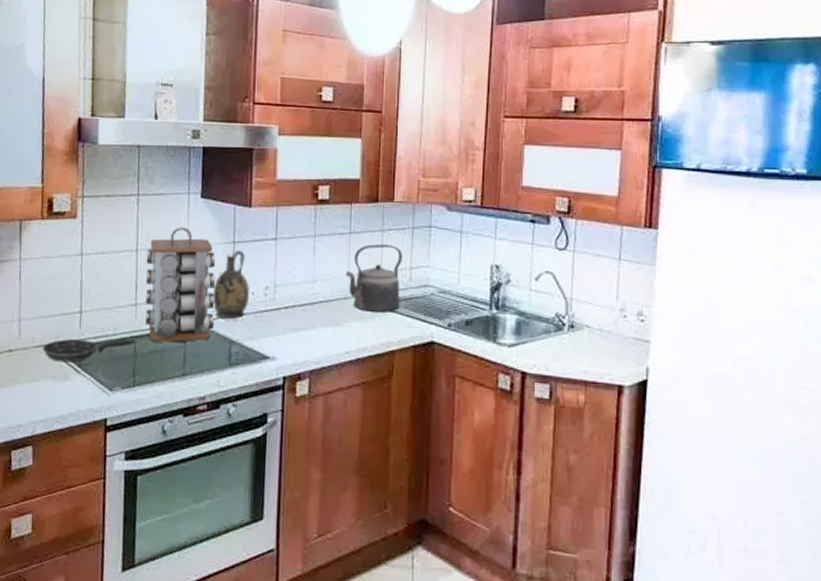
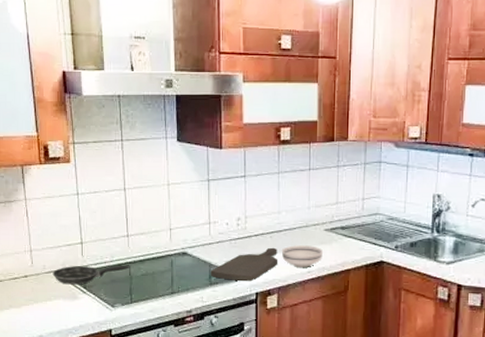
spice rack: present [144,227,216,343] -> none [133,168,195,267]
ceramic jug: present [211,250,250,321] -> none [191,186,225,247]
cutting board: none [230,322,311,363] -> present [210,247,279,282]
bowl: none [315,320,363,347] -> present [281,245,323,267]
kettle: present [345,244,403,312] -> none [306,179,356,237]

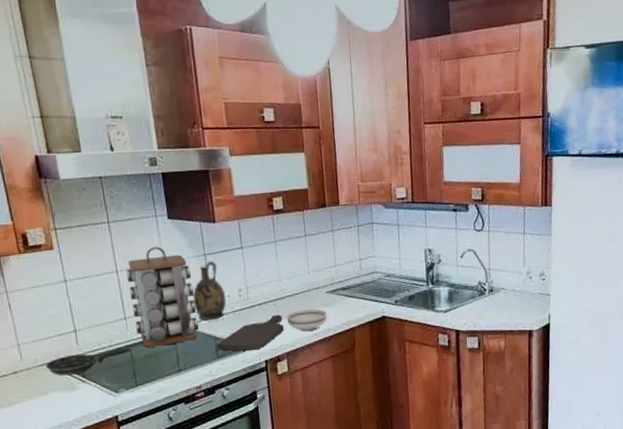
spice rack: none [133,168,195,267] -> present [126,246,199,348]
ceramic jug: none [191,186,225,247] -> present [191,261,227,322]

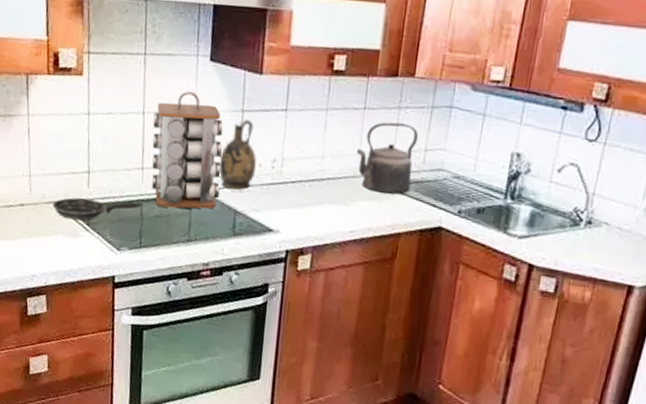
cutting board: present [216,314,285,351] -> none [234,198,317,237]
bowl: present [286,308,327,331] -> none [321,198,370,226]
kettle: none [306,242,355,299] -> present [356,122,419,194]

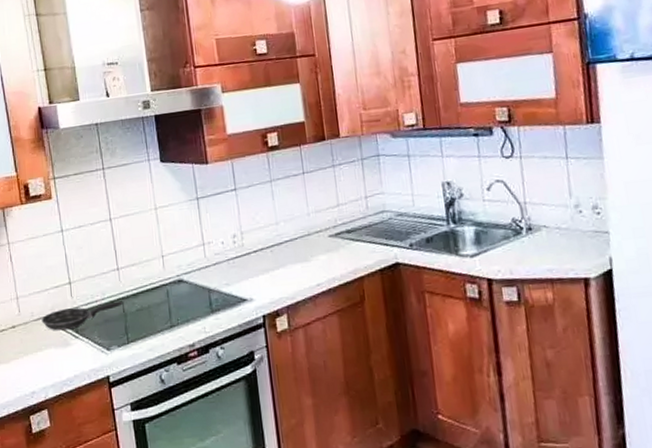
spice rack: present [151,91,224,210] -> none [119,191,191,301]
ceramic jug: present [218,119,257,191] -> none [184,204,220,272]
kettle: present [356,122,419,194] -> none [305,178,361,244]

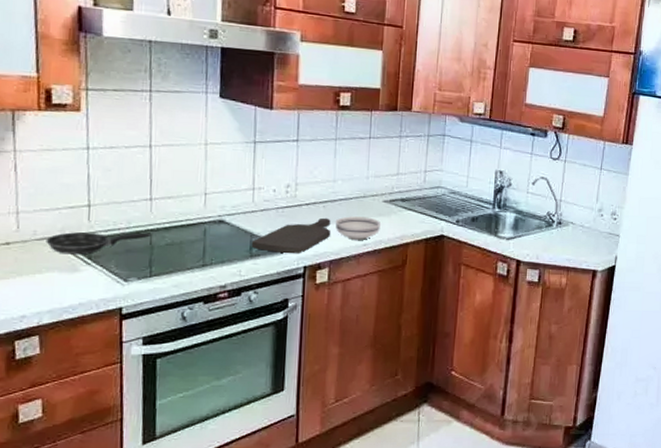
cutting board: none [210,262,284,305] -> present [251,217,331,254]
bowl: none [284,255,331,281] -> present [335,216,380,240]

